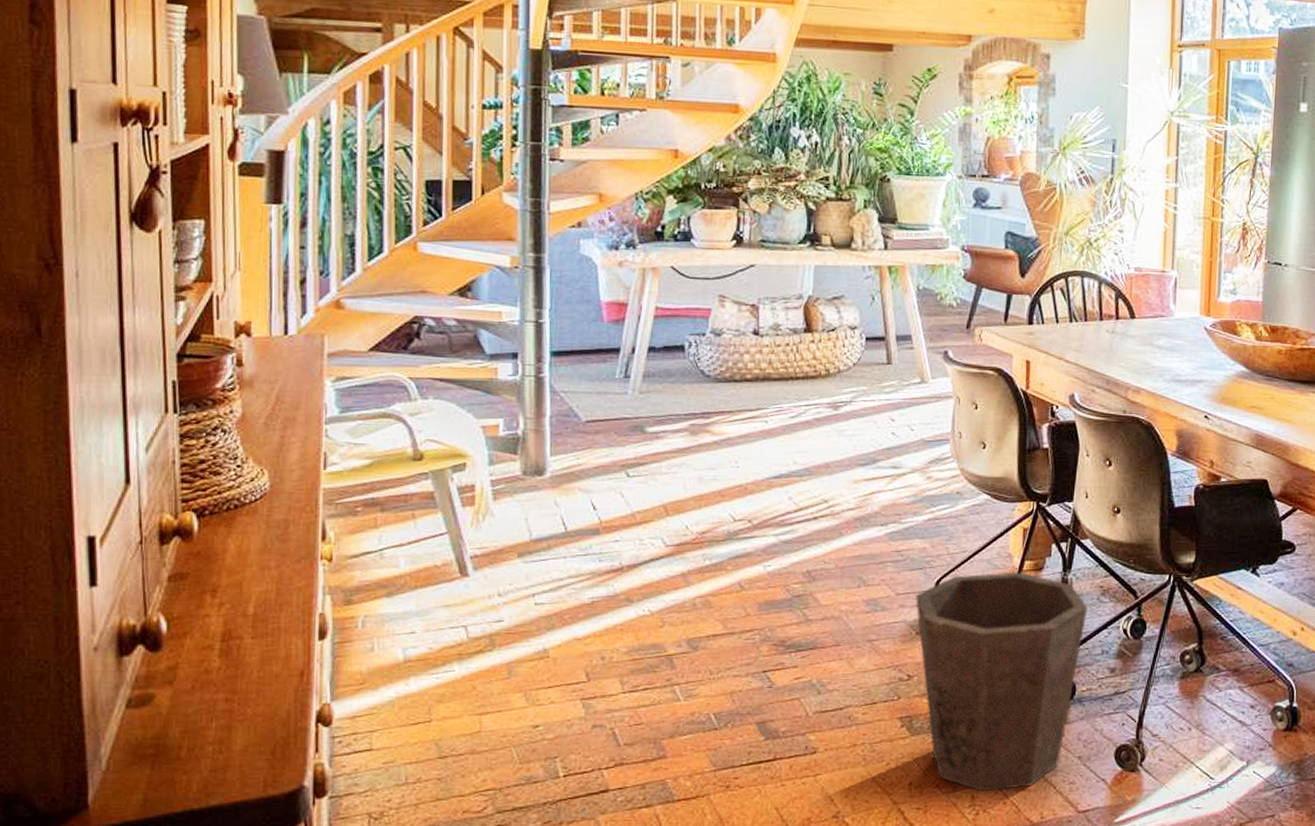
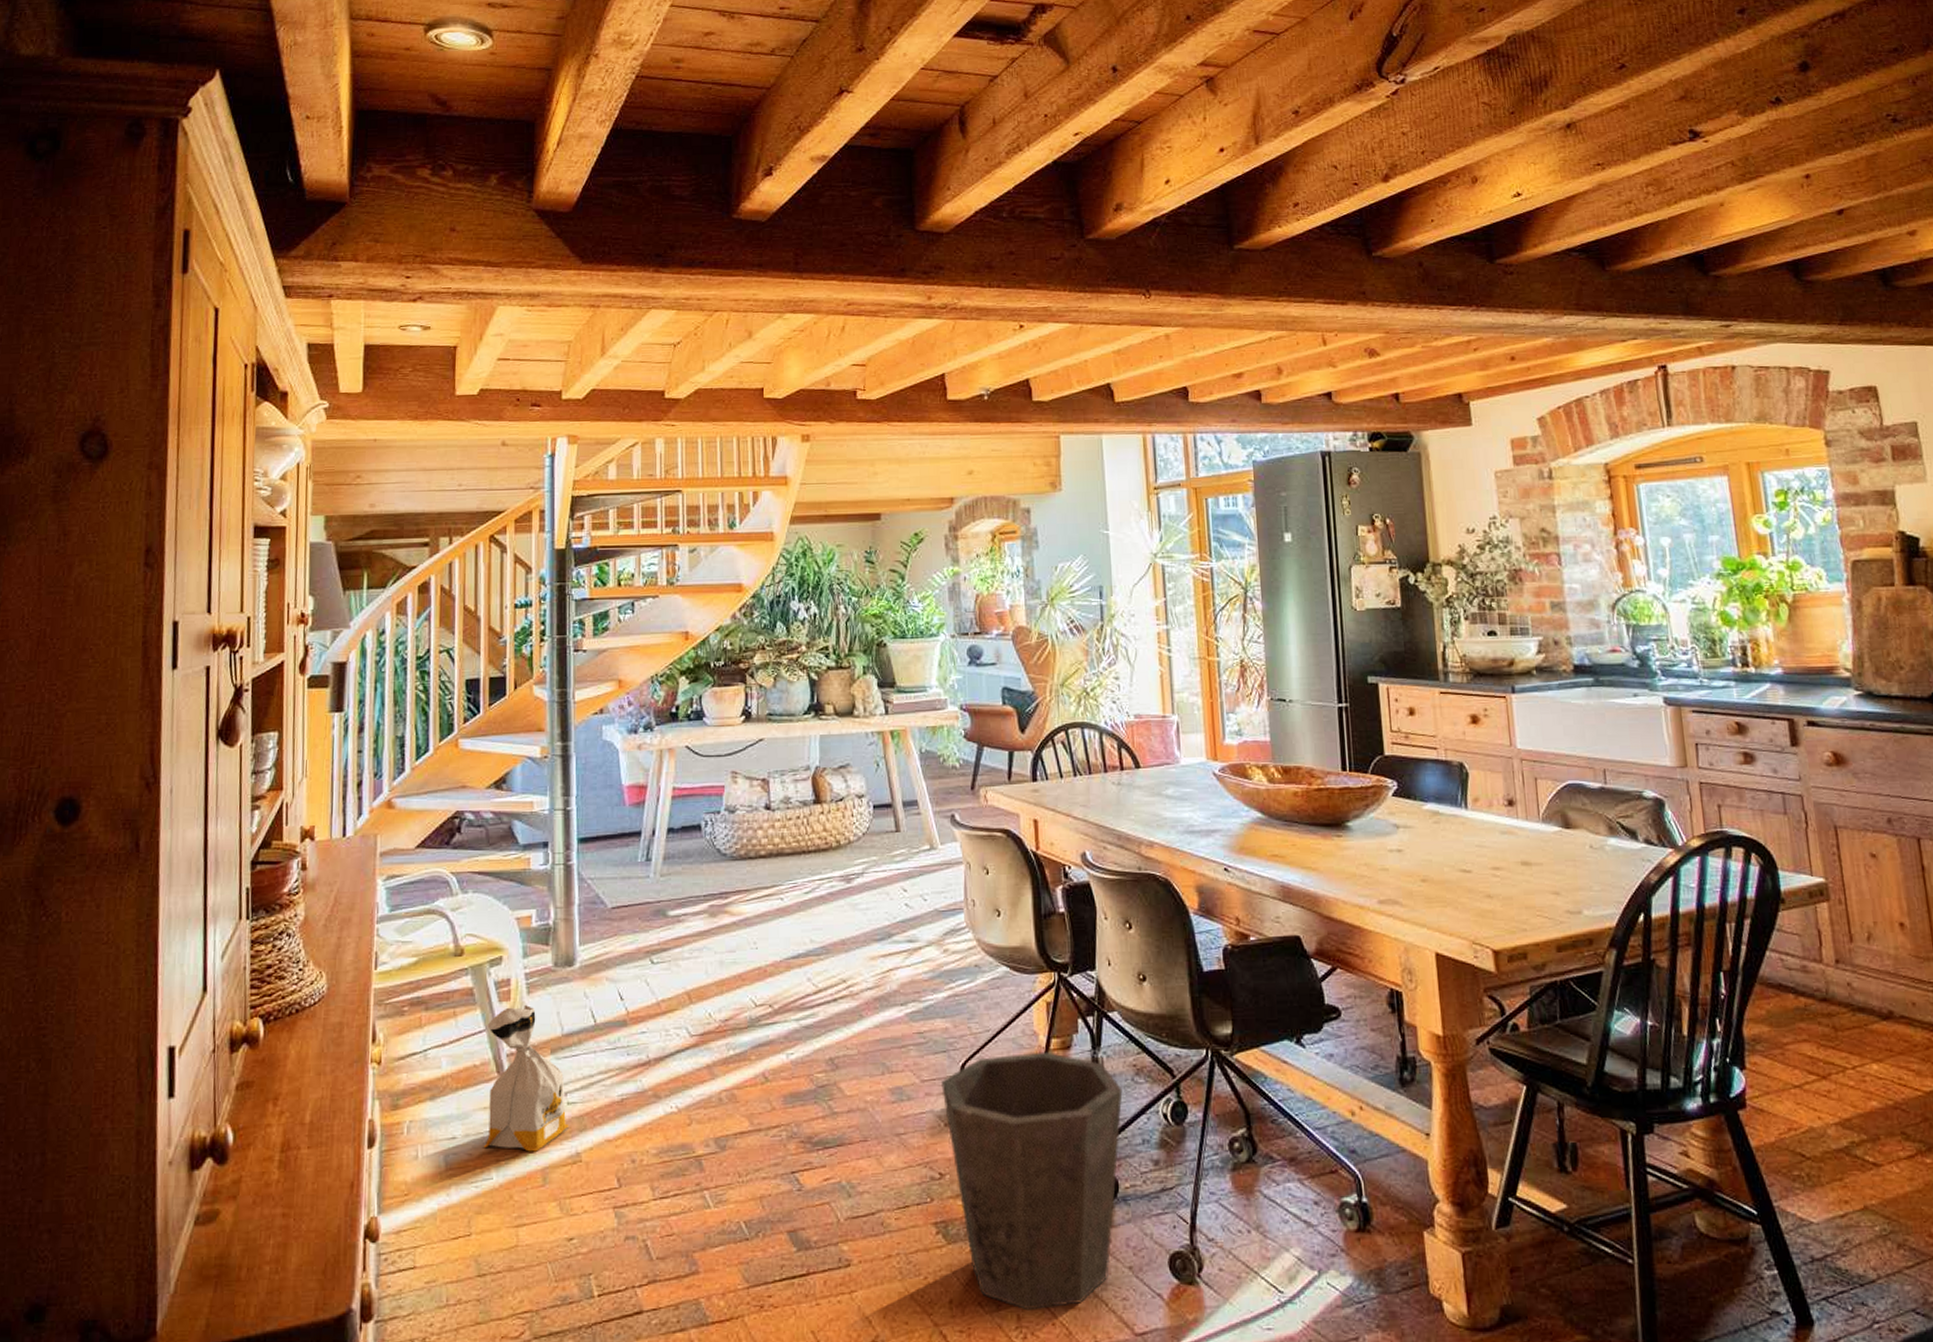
bag: none [444,511,536,647] -> present [483,1005,569,1152]

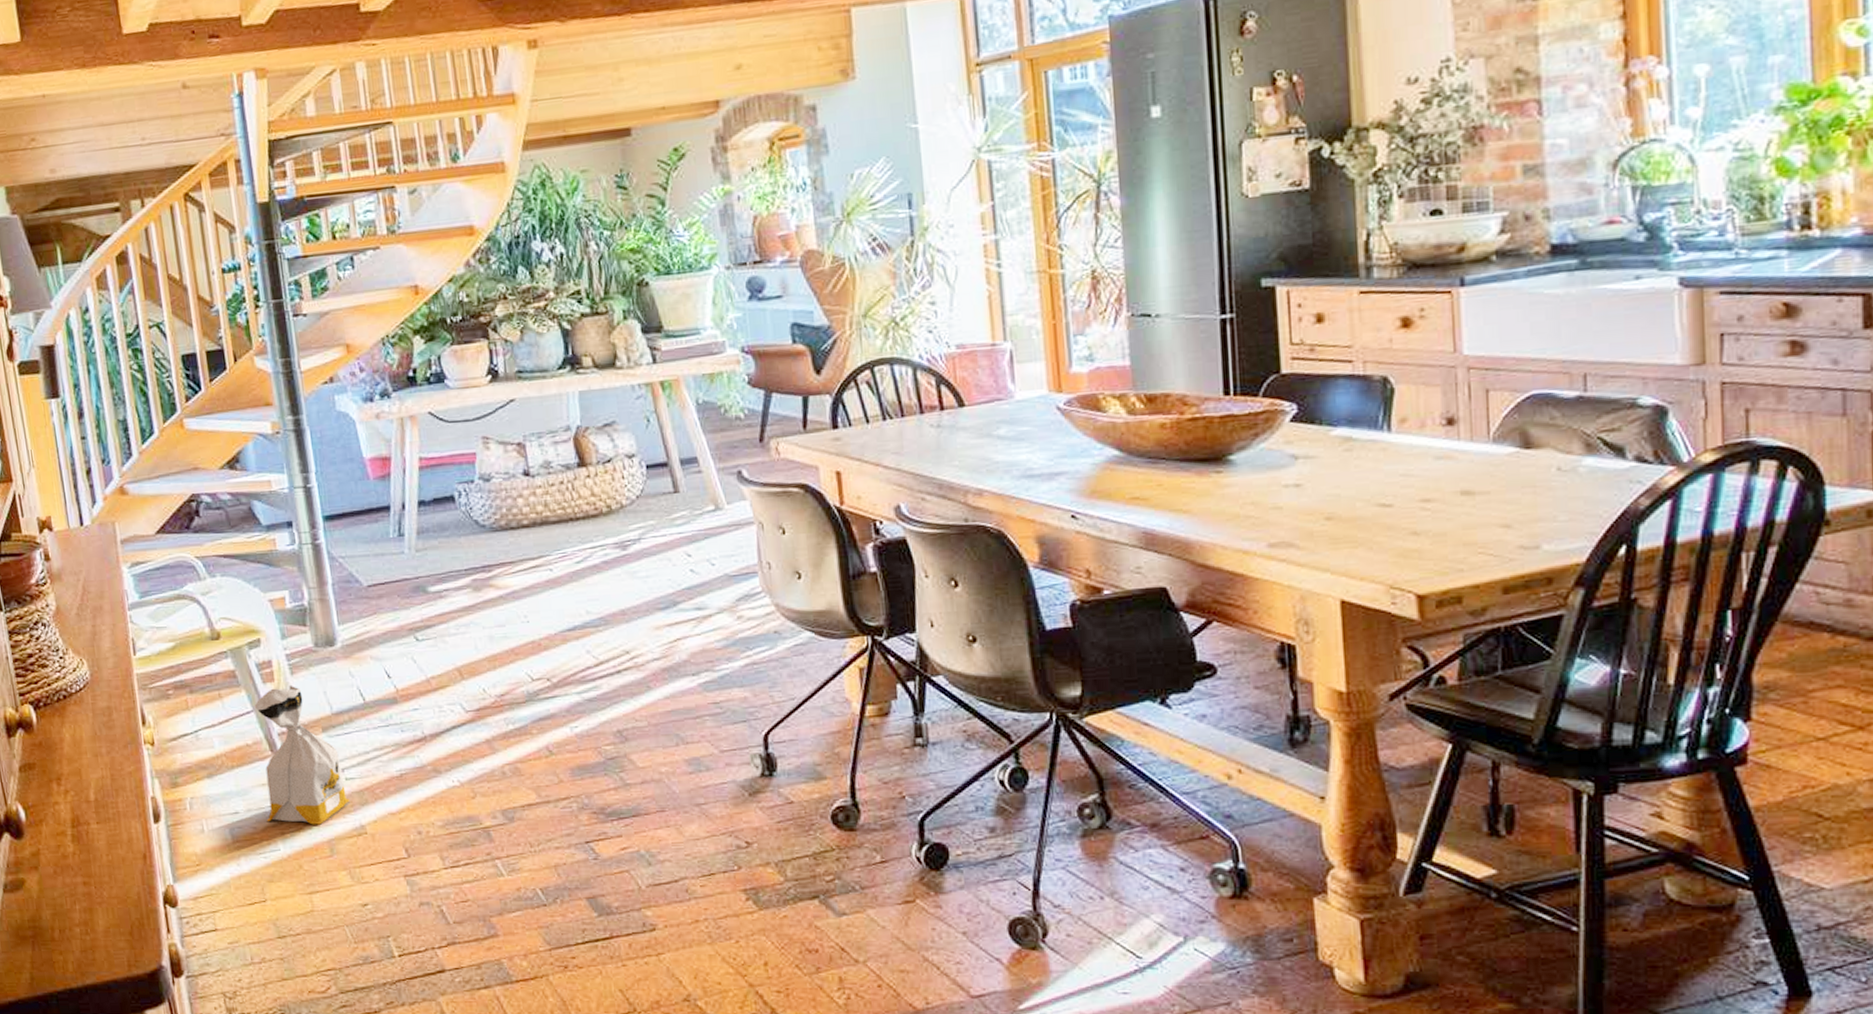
waste bin: present [941,1051,1123,1311] -> none [743,719,951,973]

